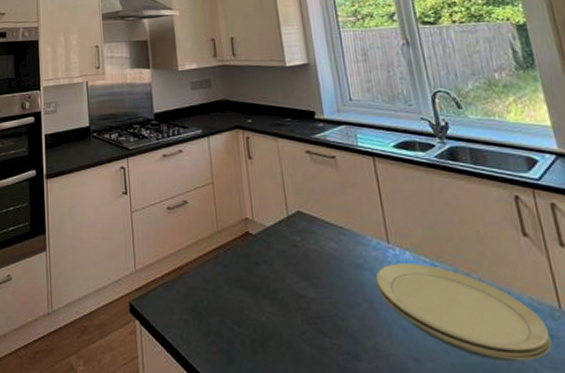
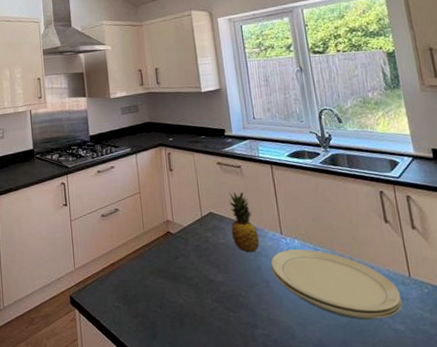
fruit: none [321,187,361,264] -> present [229,191,260,253]

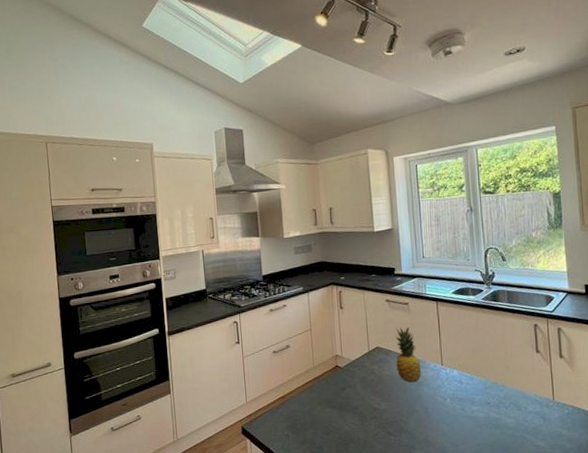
plate: present [271,249,402,320] -> none [431,378,545,438]

